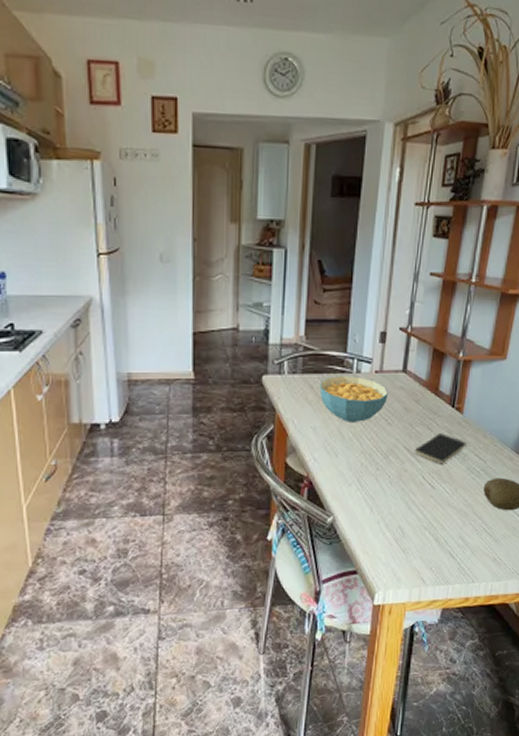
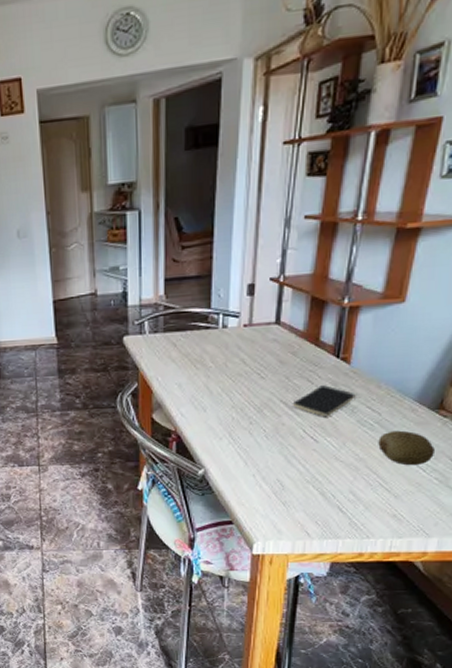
cereal bowl: present [319,376,388,422] -> none [183,331,259,378]

